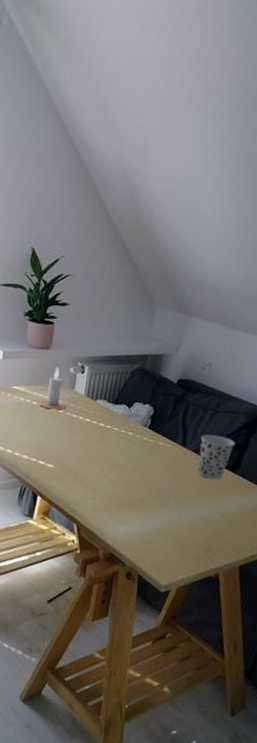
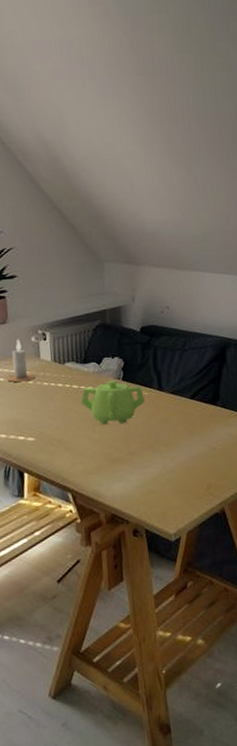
teapot: none [104,425,166,470] -> present [81,380,145,424]
cup: present [198,434,235,480] -> none [175,372,210,417]

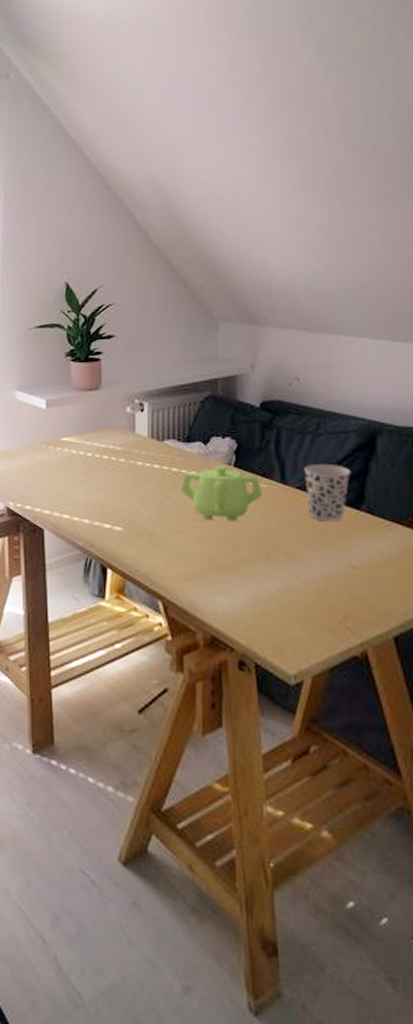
candle: present [6,339,36,382] -> none [94,408,129,460]
cup: none [175,372,210,417] -> present [303,463,351,522]

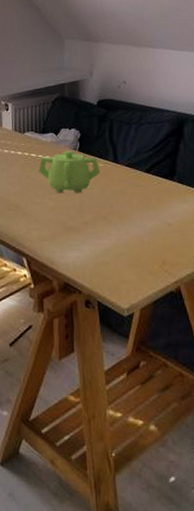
cup: present [303,463,351,522] -> none [130,146,166,191]

